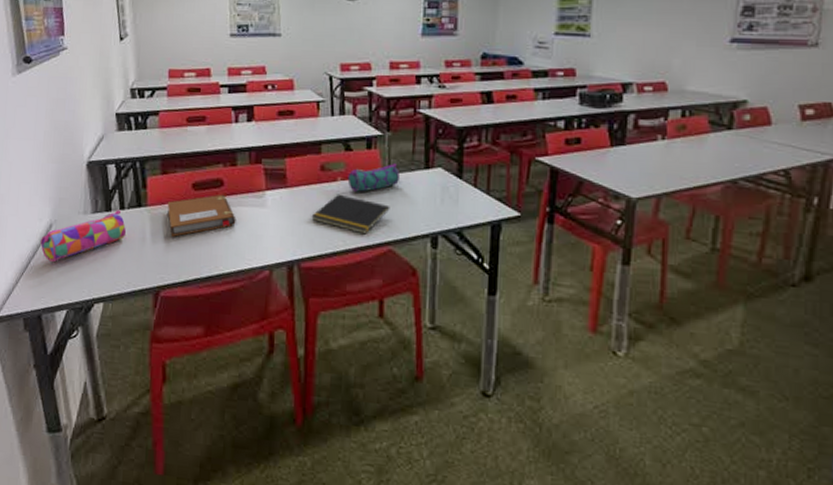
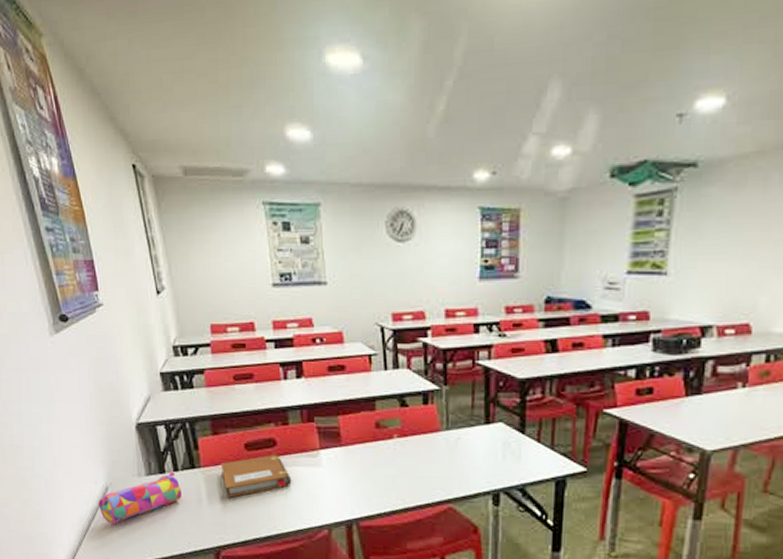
notepad: present [311,194,390,235] -> none [368,451,450,493]
pencil case: present [347,164,399,192] -> none [404,419,458,450]

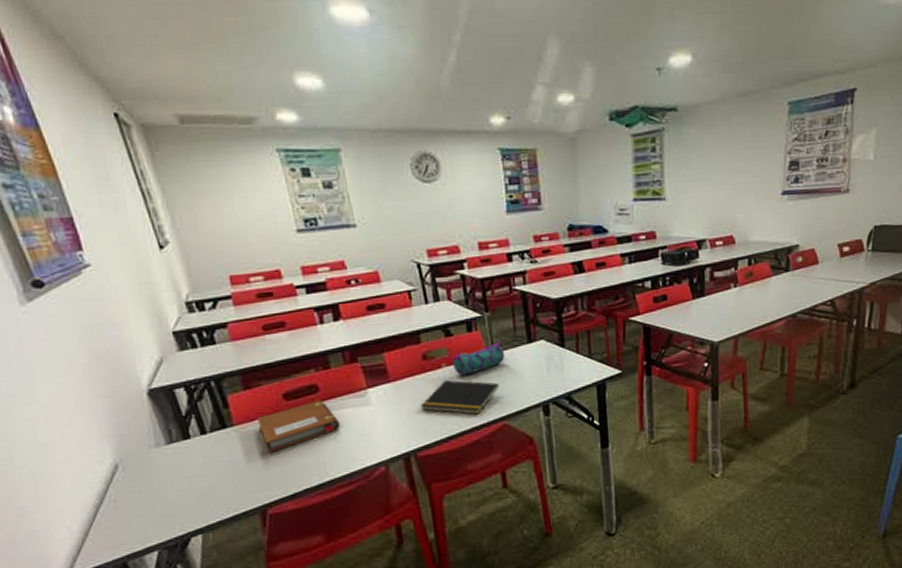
pencil case: present [98,472,182,525] -> none [106,435,214,505]
notepad: none [368,451,450,493] -> present [420,380,500,415]
pencil case: none [404,419,458,450] -> present [452,342,504,375]

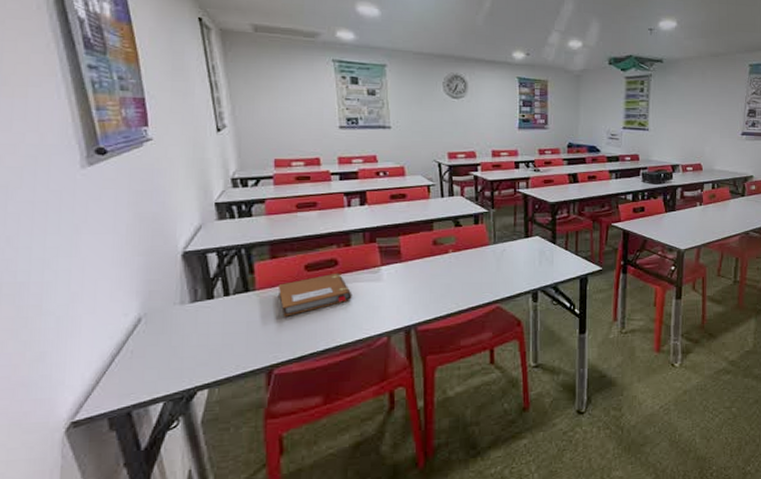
notepad: present [420,380,500,415] -> none [426,264,497,296]
pencil case: present [452,342,504,375] -> none [458,235,503,261]

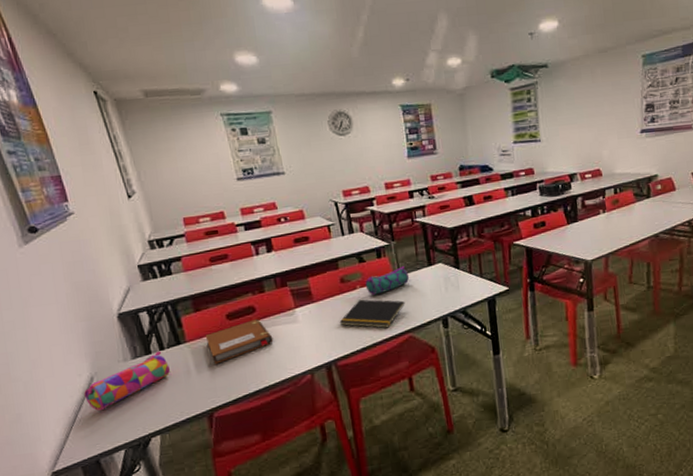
pencil case: none [127,297,232,357] -> present [84,351,170,411]
notepad: none [426,264,497,296] -> present [339,299,405,329]
pencil case: none [458,235,503,261] -> present [365,266,409,295]

